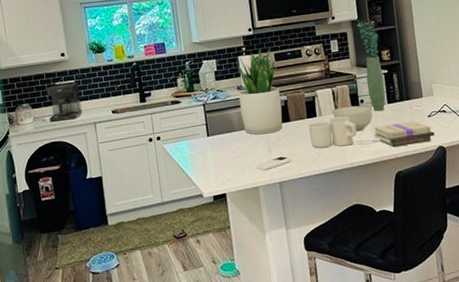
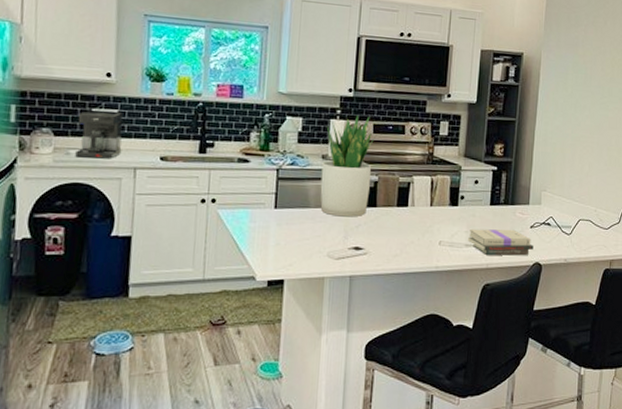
mug: present [309,121,333,148] -> none [395,213,423,244]
cup: present [330,116,357,147] -> none [420,210,450,246]
bowl: present [332,105,373,132] -> none [426,200,472,232]
vase: present [356,19,386,111] -> none [471,102,496,212]

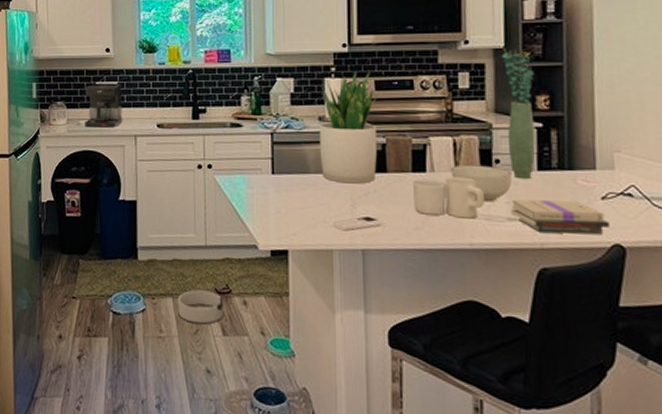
pet bowl: none [169,323,218,357] -> present [178,290,224,325]
mug: none [395,213,423,244] -> present [413,179,447,216]
cup: none [420,210,450,246] -> present [445,176,484,219]
bowl: none [426,200,472,232] -> present [450,164,513,202]
vase: none [471,102,496,212] -> present [501,47,536,178]

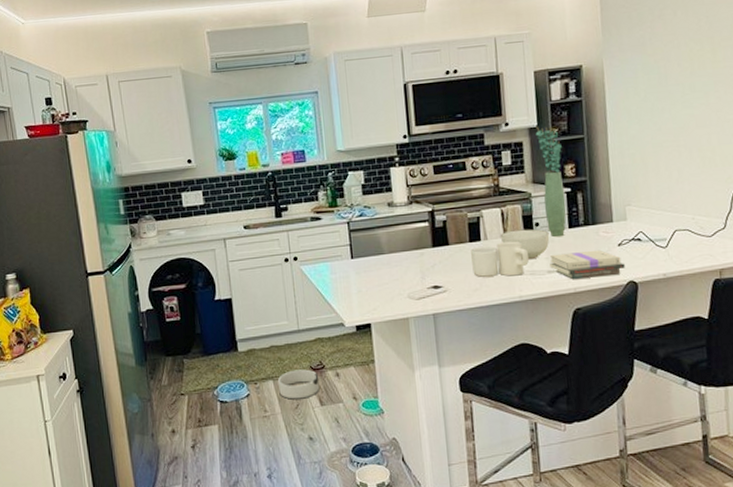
coffee maker: present [85,82,123,128] -> none [171,191,211,236]
planter: present [319,71,377,184] -> none [387,159,440,259]

